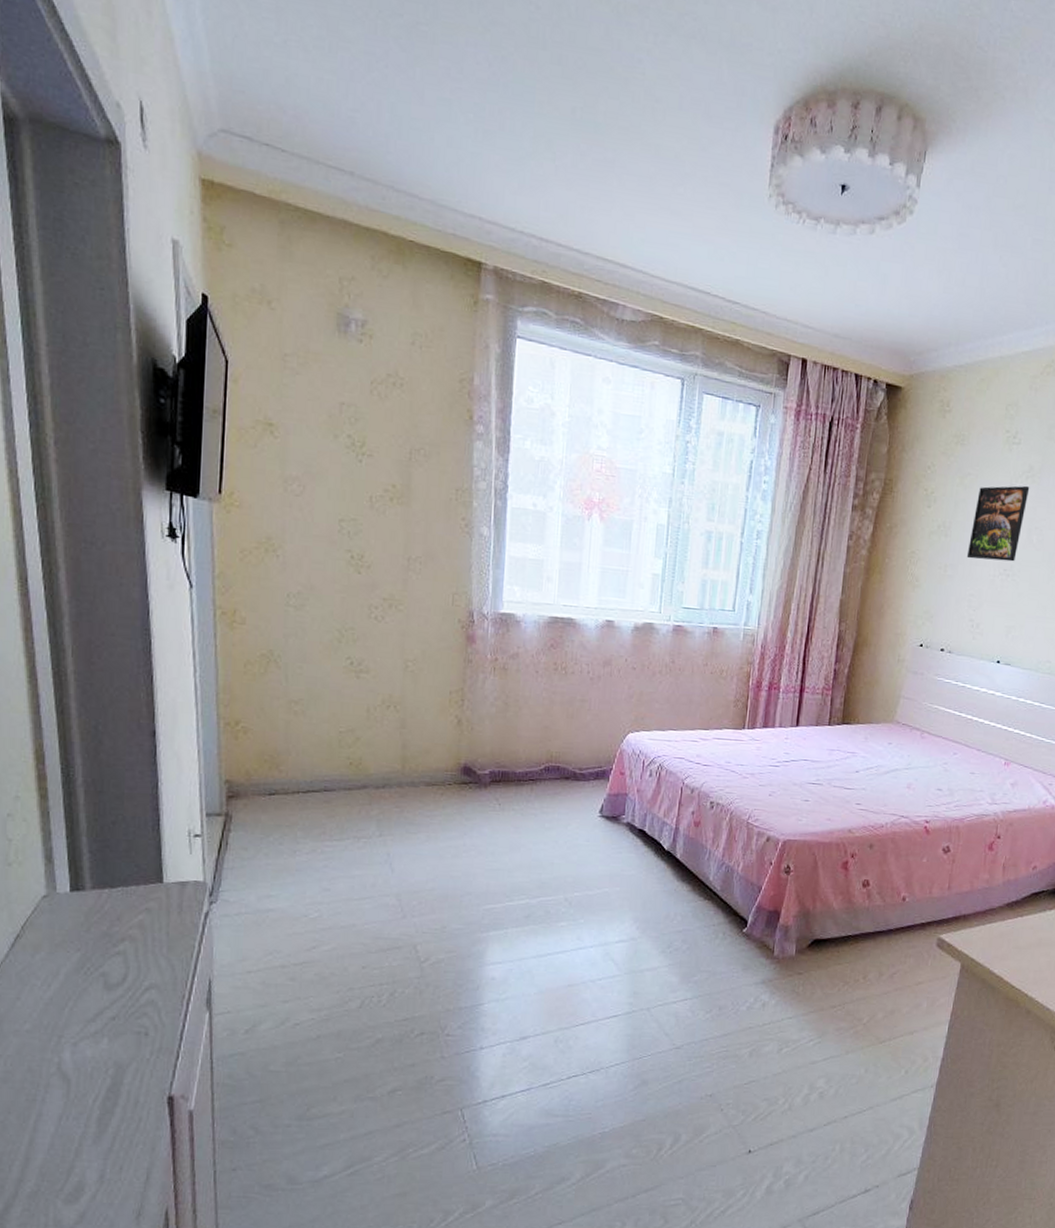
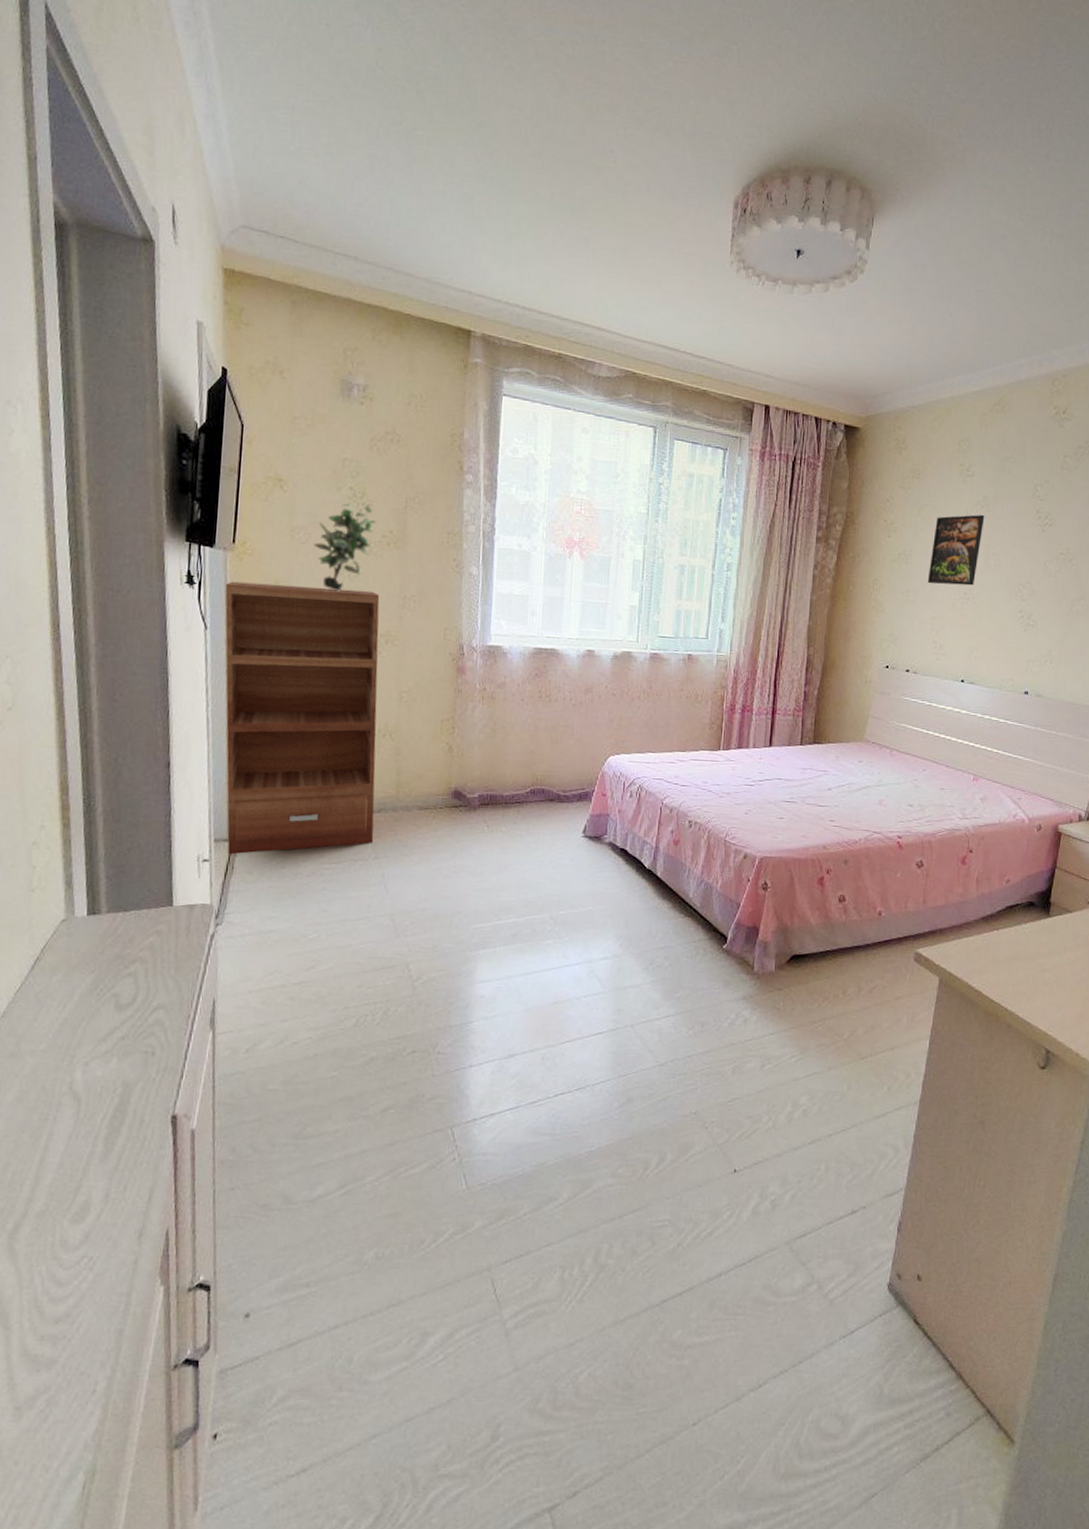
bookshelf: none [211,535,383,830] -> present [225,581,380,855]
potted plant: none [308,453,378,550] -> present [313,503,377,591]

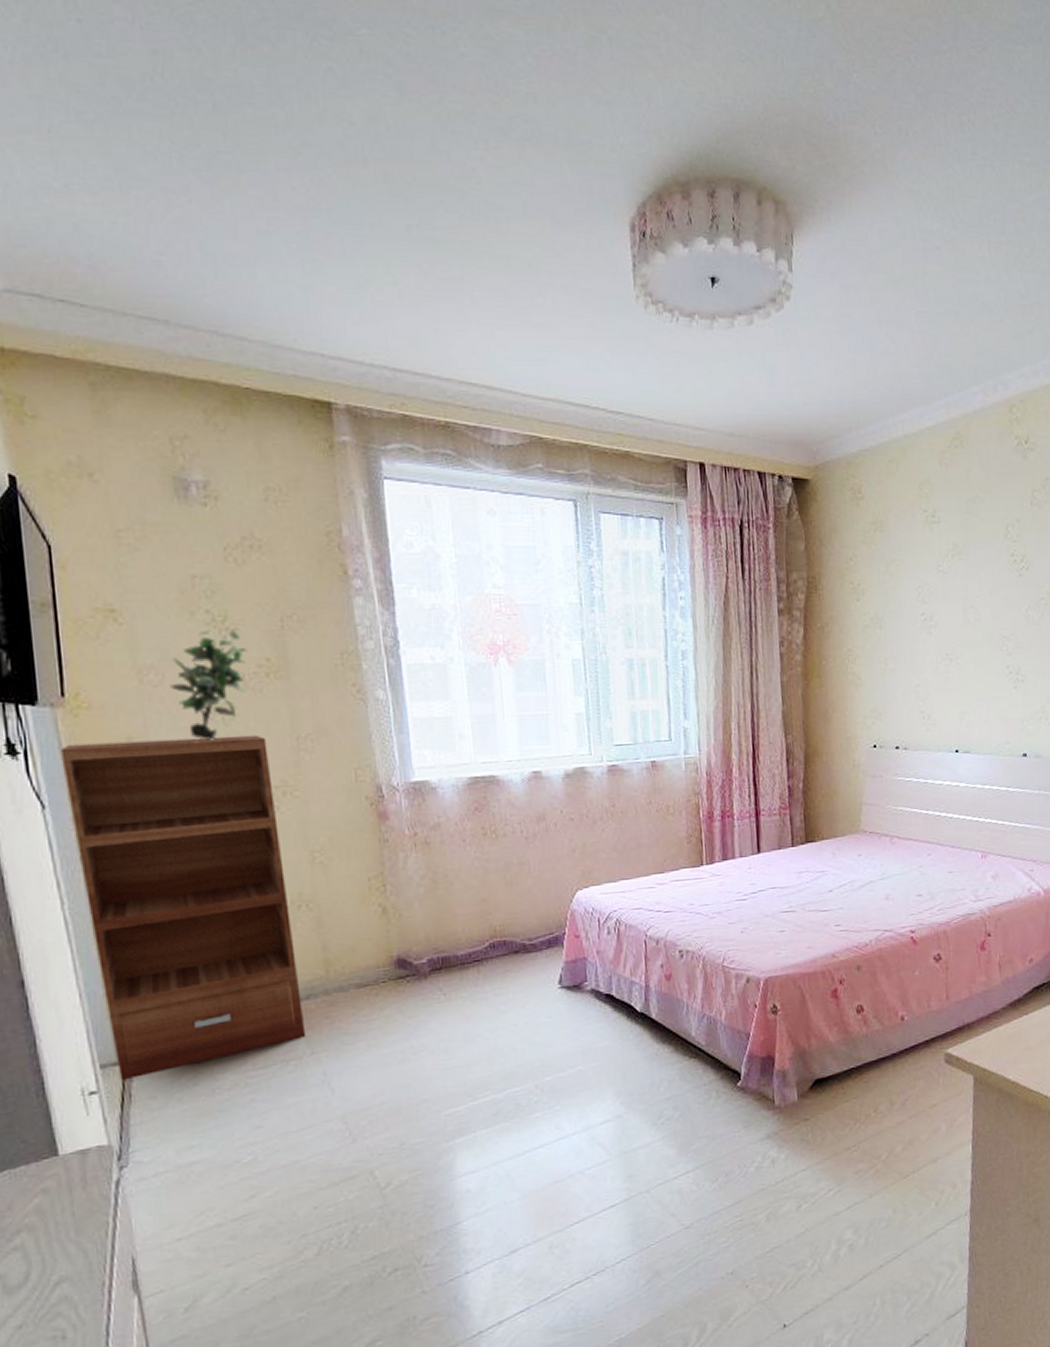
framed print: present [927,514,985,586] -> none [905,564,958,648]

